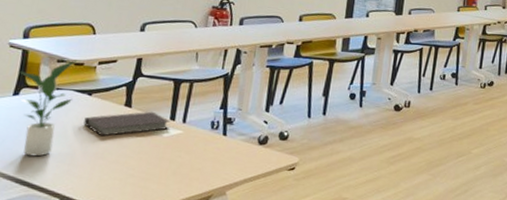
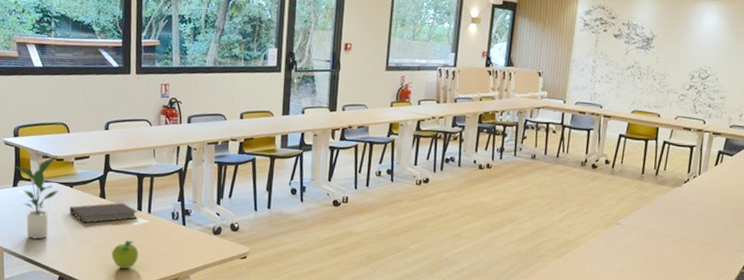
fruit: none [131,154,166,188] -> present [112,240,138,270]

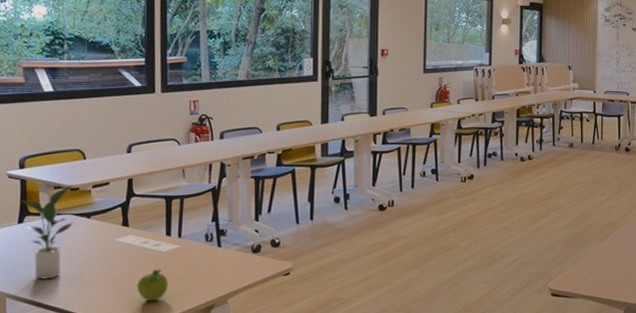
notebook: present [69,202,138,224] -> none [86,229,167,256]

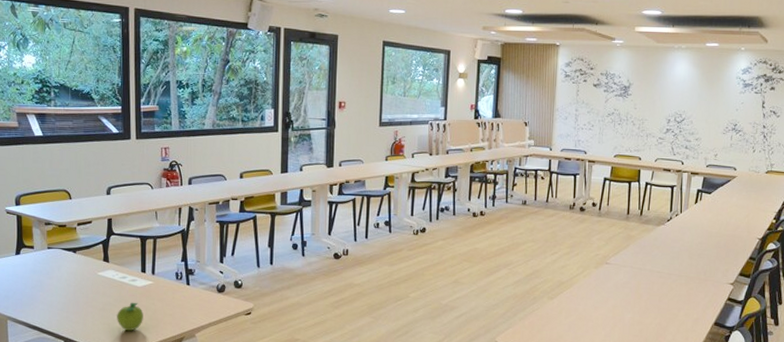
potted plant: present [19,185,73,280] -> none [16,222,61,306]

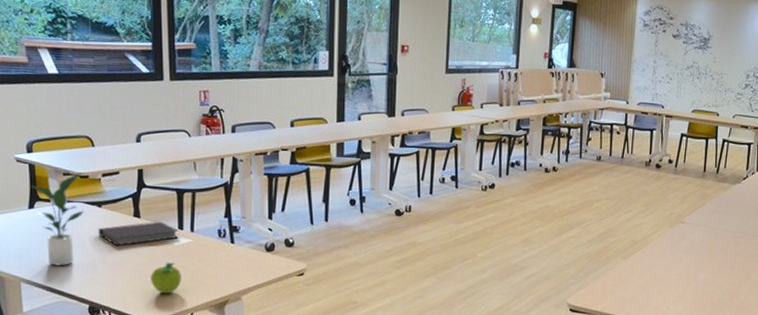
potted plant: none [16,222,61,306] -> present [29,173,84,266]
notebook: none [73,265,142,288] -> present [98,221,179,246]

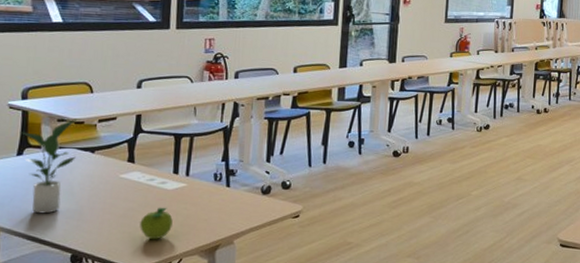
notebook: present [98,221,179,246] -> none [89,166,174,192]

